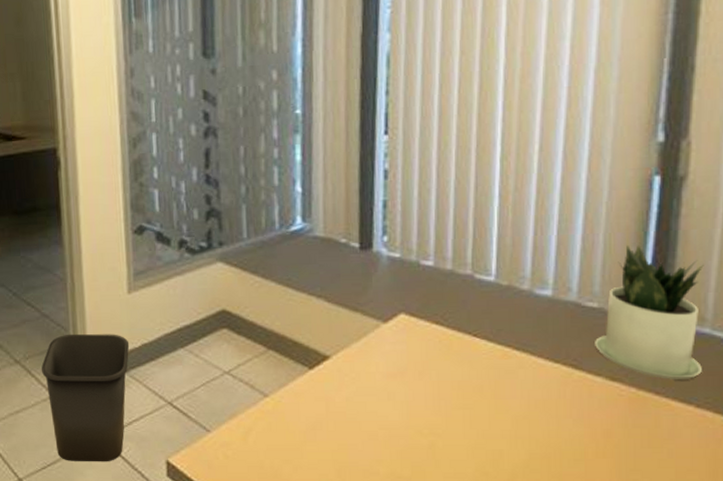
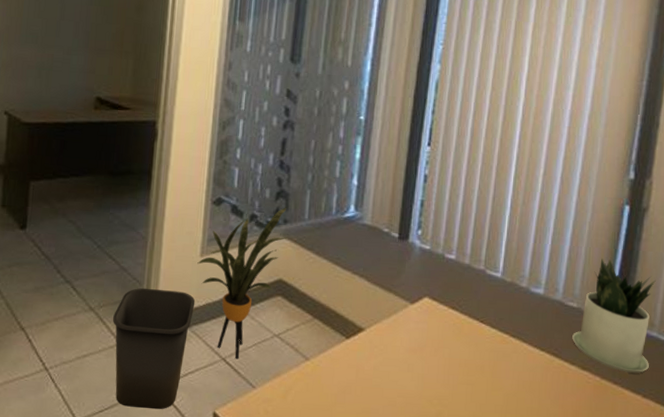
house plant: none [126,227,225,402] -> present [197,207,287,359]

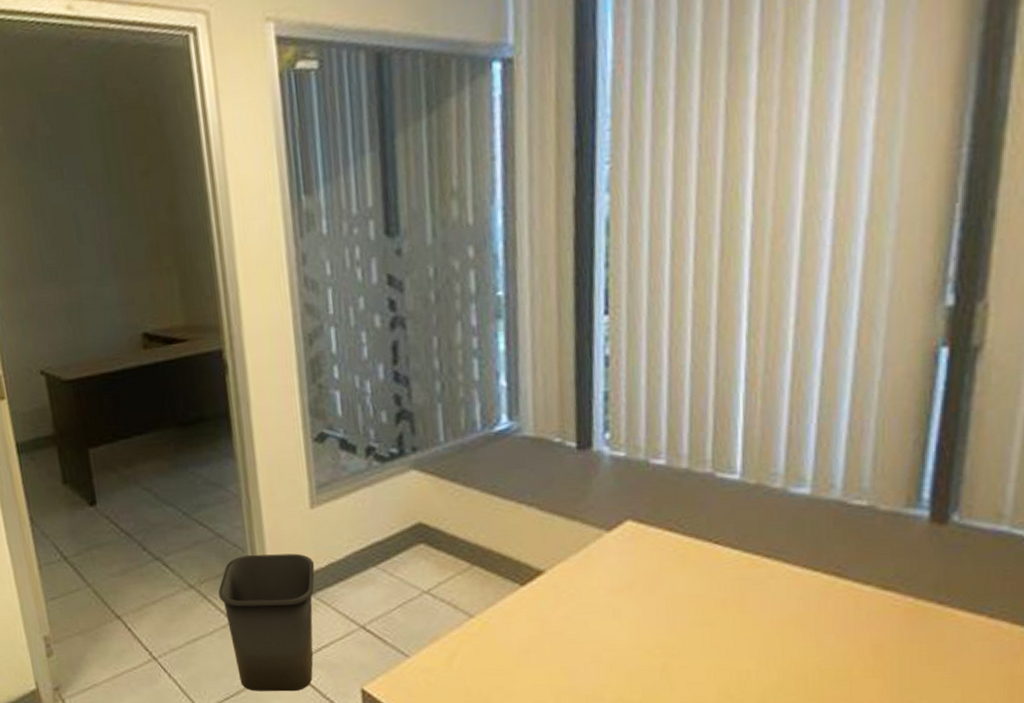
house plant: present [197,207,287,359] -> none [308,431,420,626]
planter: present [572,259,656,374] -> none [863,431,1003,587]

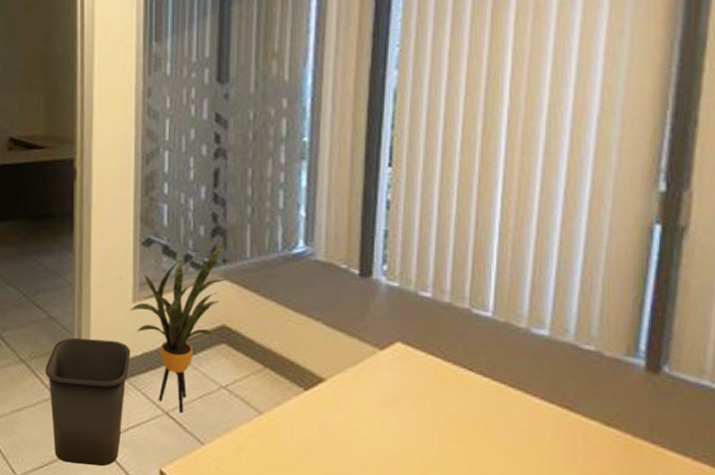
house plant: none [308,431,420,626] -> present [130,245,228,413]

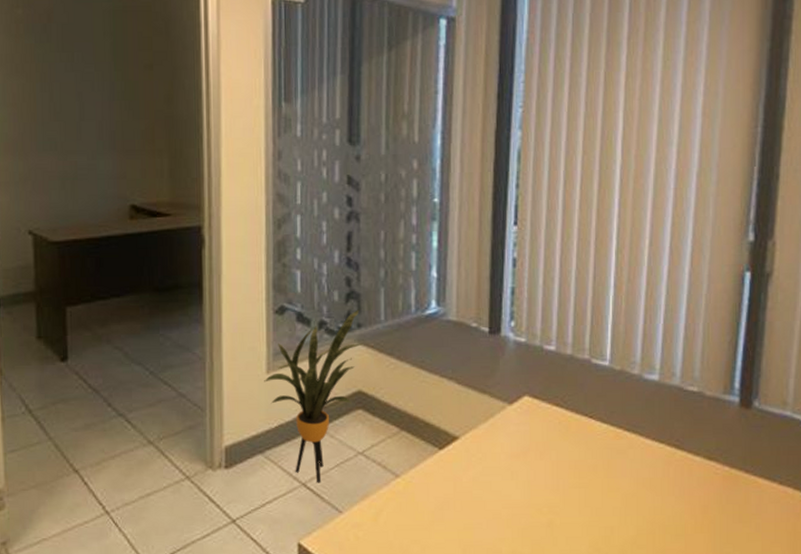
waste bin: present [46,337,131,466] -> none [176,414,266,546]

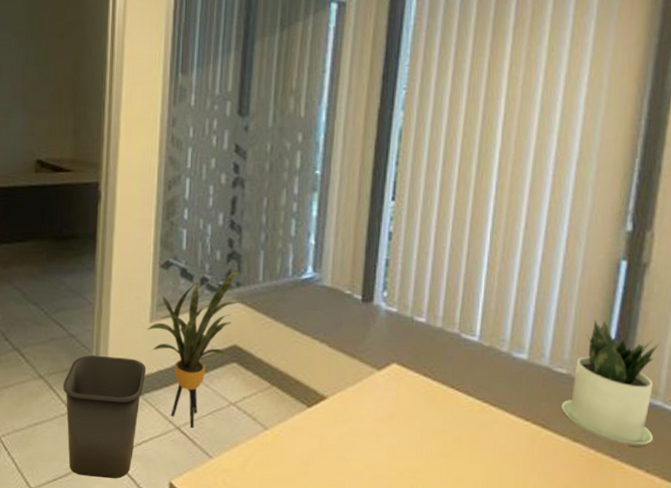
waste bin: none [176,414,266,546] -> present [63,355,147,479]
planter: none [695,334,786,460] -> present [562,320,660,447]

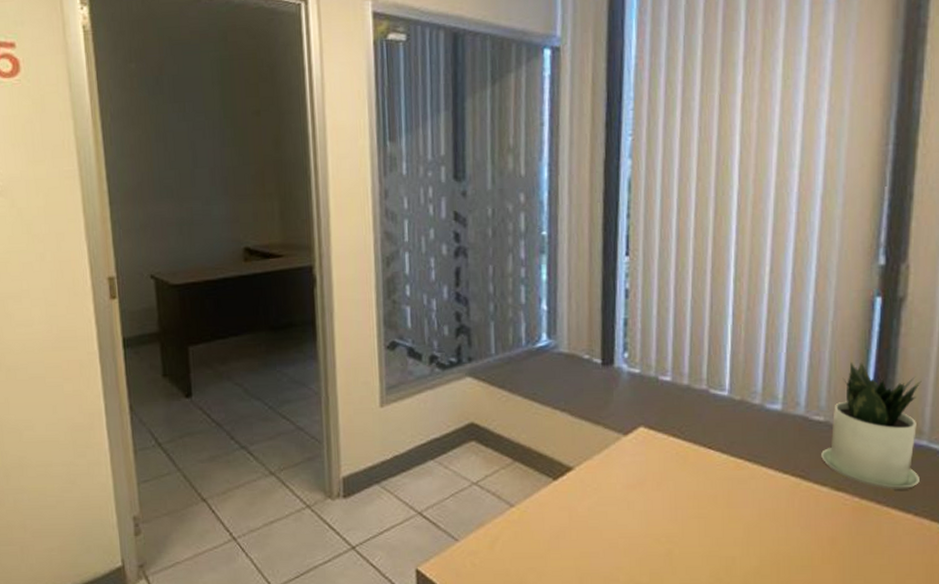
waste bin: present [63,355,147,479] -> none [296,446,382,571]
house plant: present [147,269,241,428] -> none [378,343,474,512]

